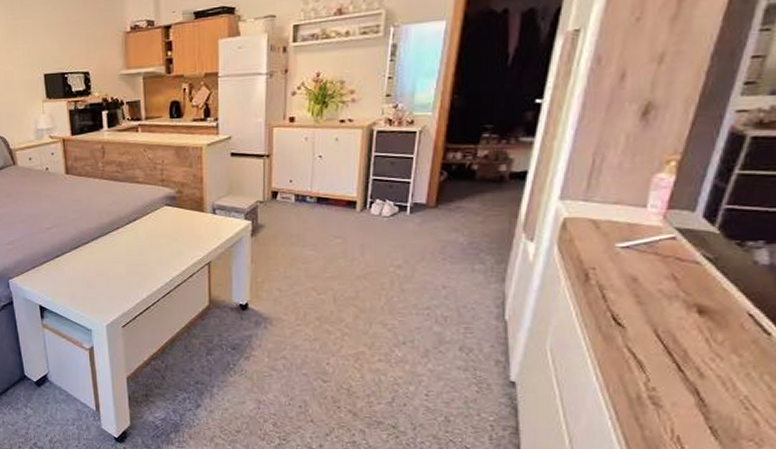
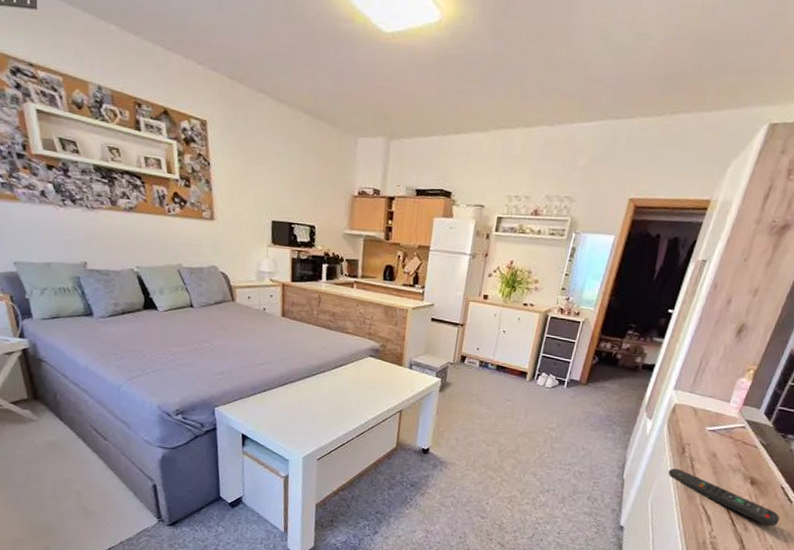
remote control: none [569,302,754,370] -> present [668,468,780,527]

